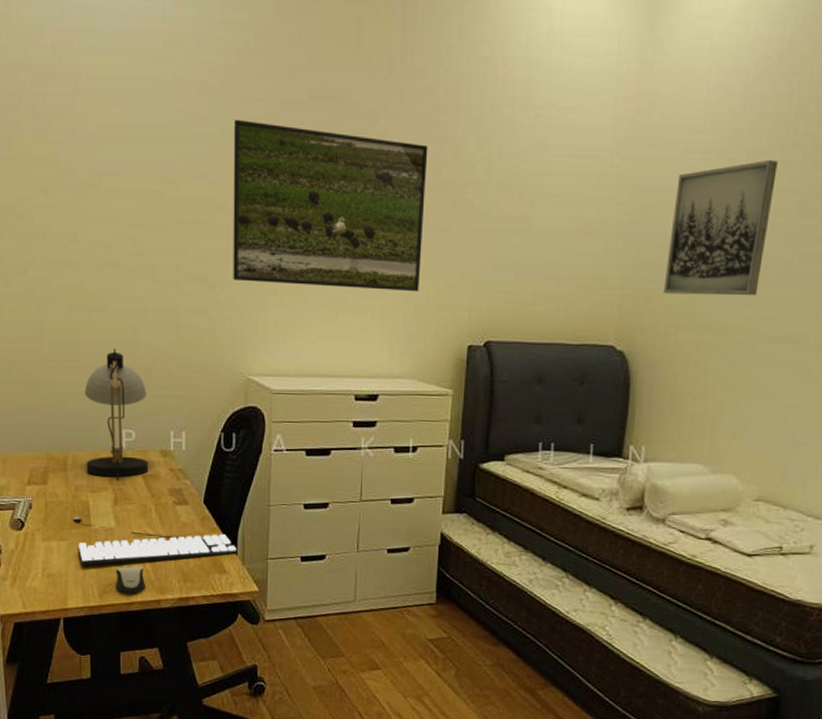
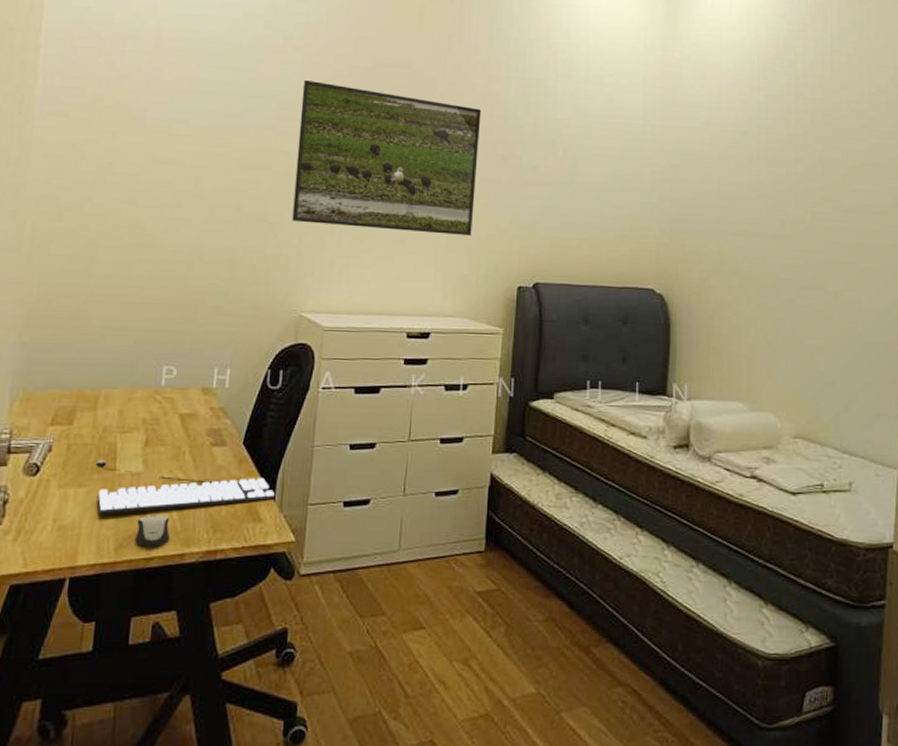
desk lamp: present [84,349,149,481] -> none [118,284,194,420]
wall art: present [663,159,778,296] -> none [695,132,784,247]

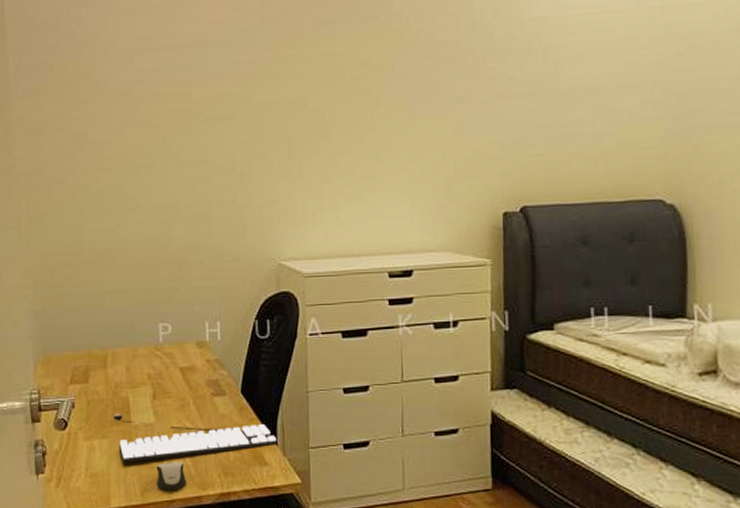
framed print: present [292,79,482,237] -> none [253,18,447,170]

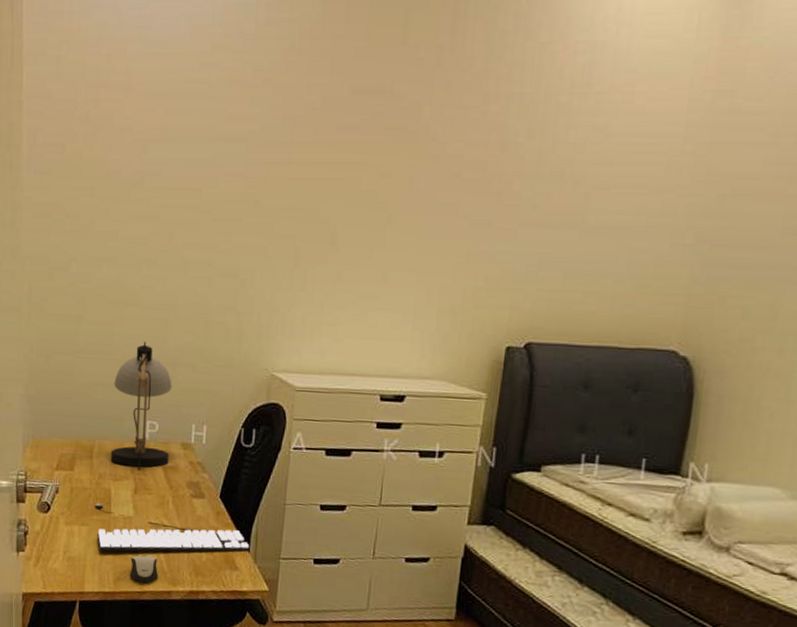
desk lamp: none [122,245,186,375] -> present [110,342,172,471]

